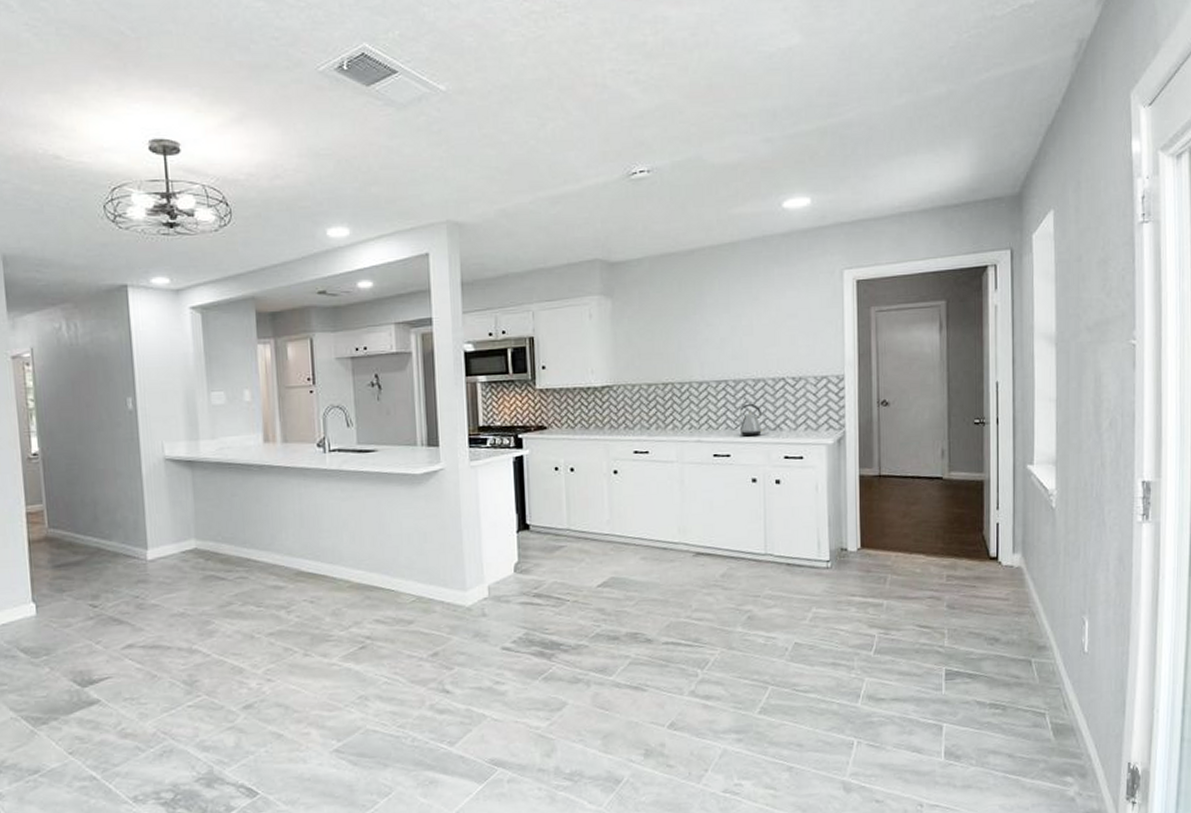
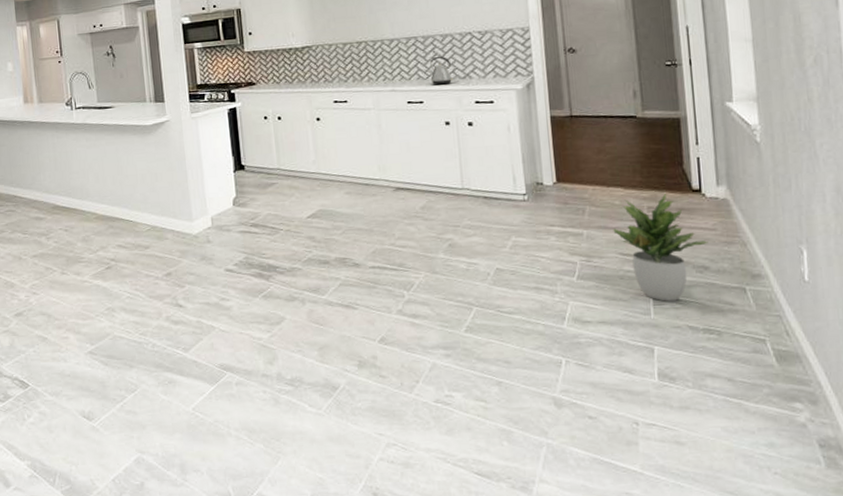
potted plant: none [912,561,1001,676] -> present [613,194,708,302]

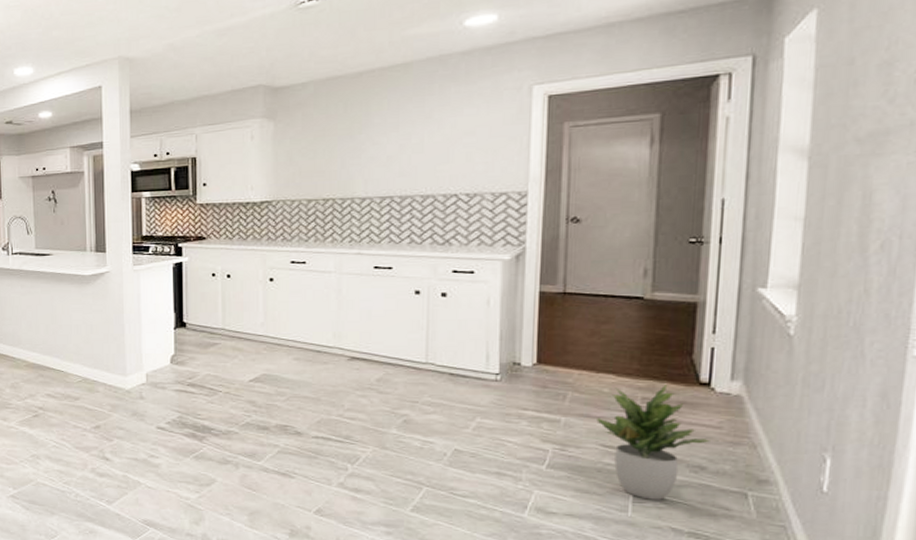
kettle: present [427,56,455,85] -> none [400,218,431,251]

